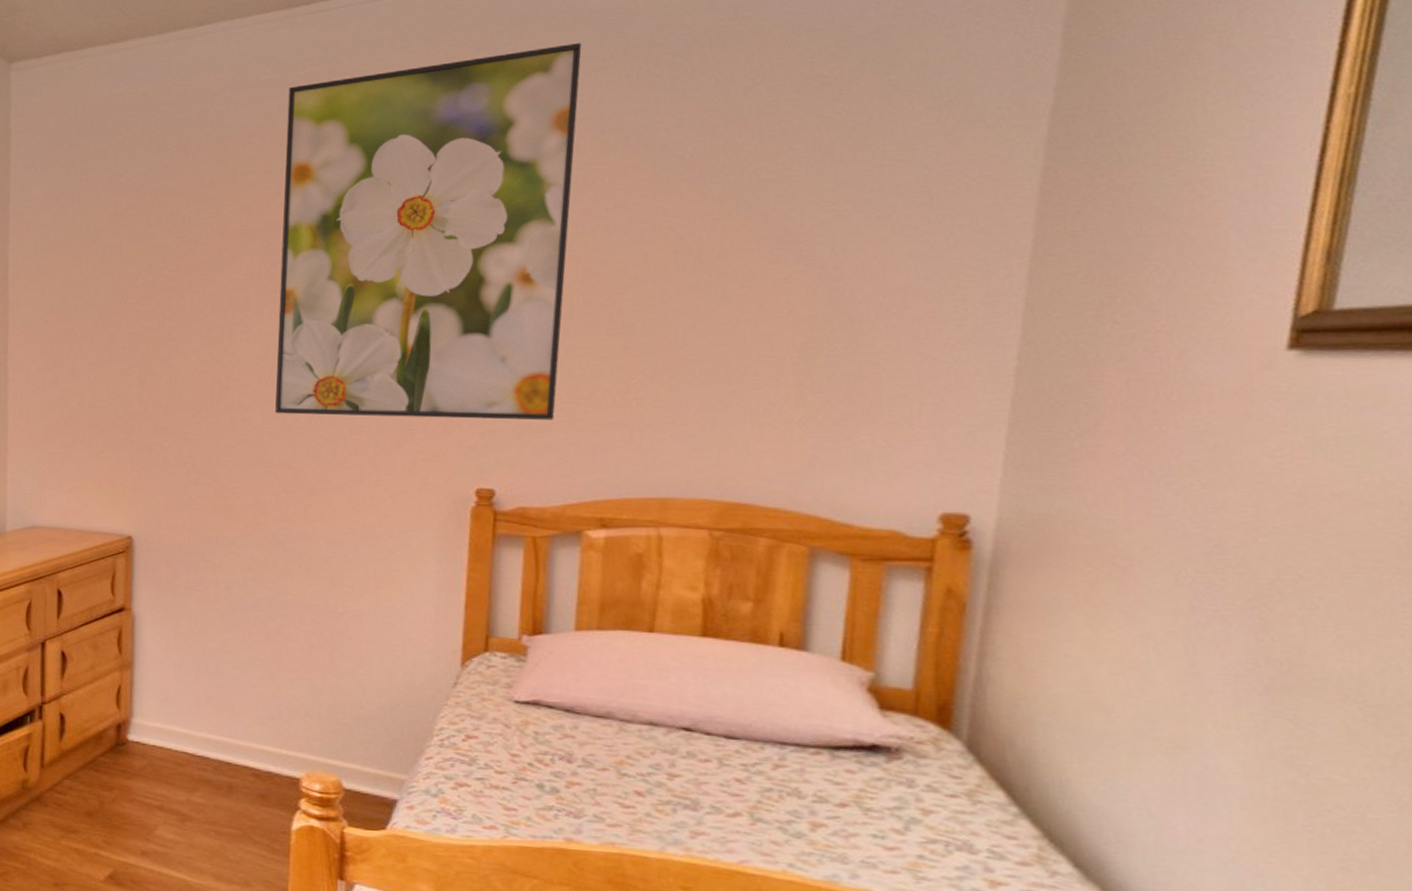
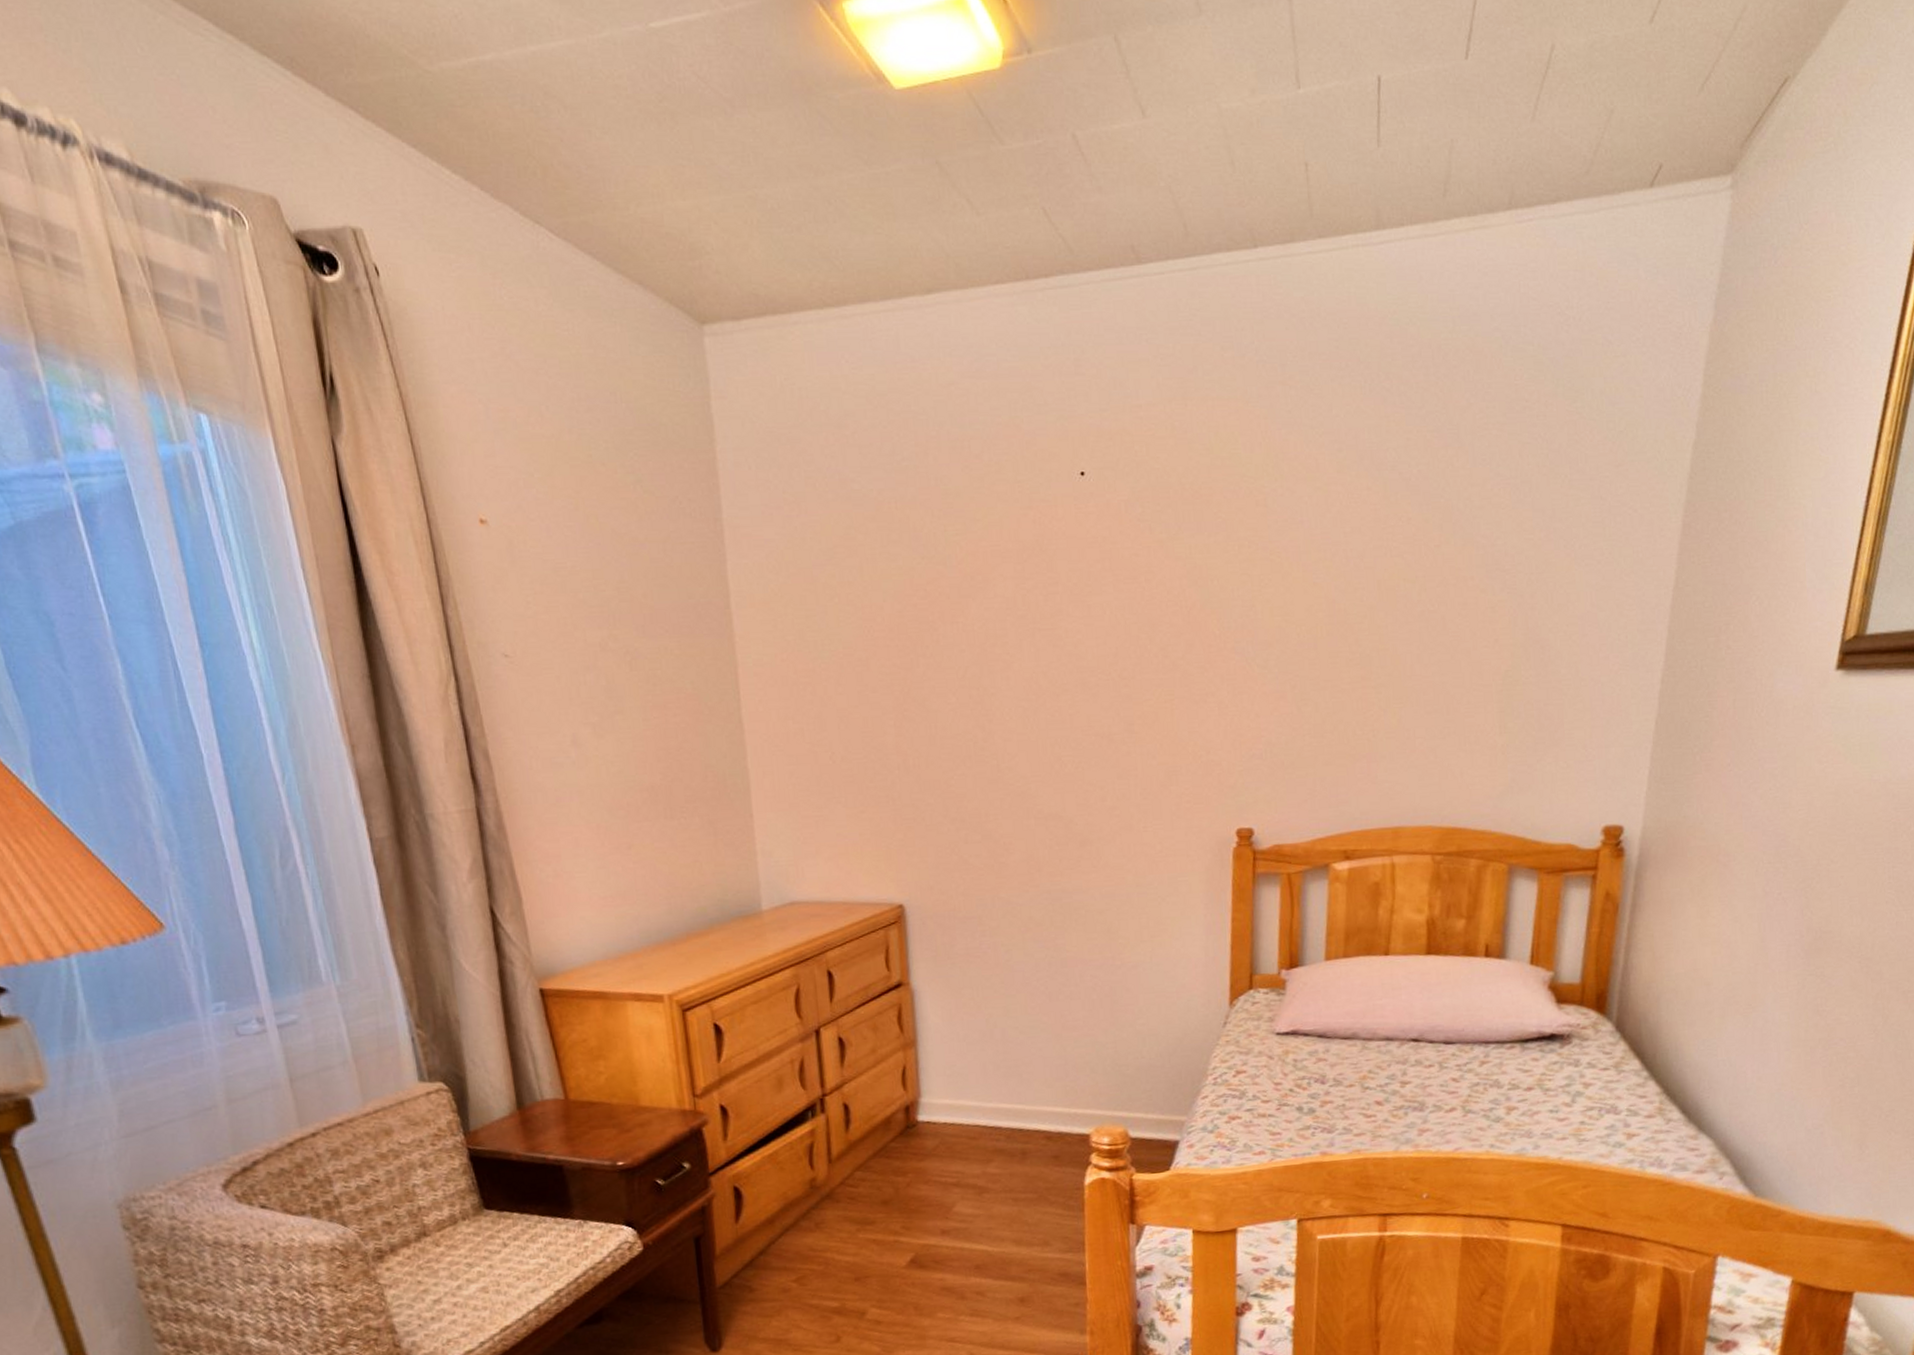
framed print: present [274,43,582,421] -> none [1032,347,1320,760]

